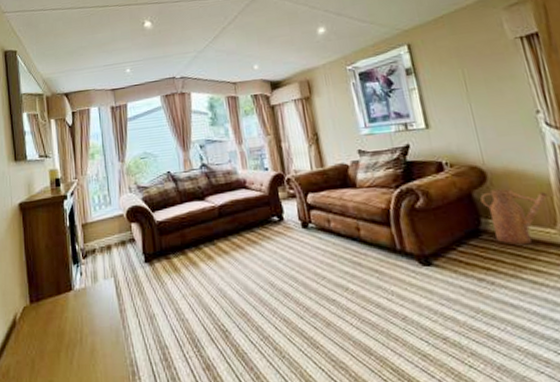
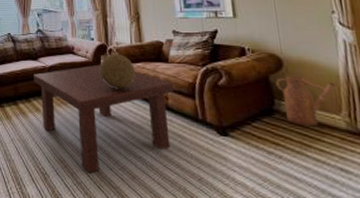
coffee table: none [202,197,367,325] -> present [34,64,174,173]
decorative sphere: none [277,182,320,224] -> present [99,53,135,89]

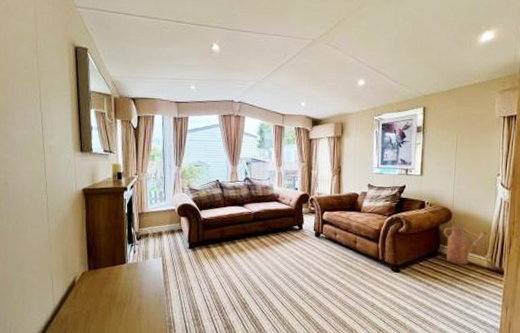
coffee table: present [34,64,174,173] -> none [239,212,363,302]
decorative sphere: present [99,53,135,89] -> none [300,202,332,234]

